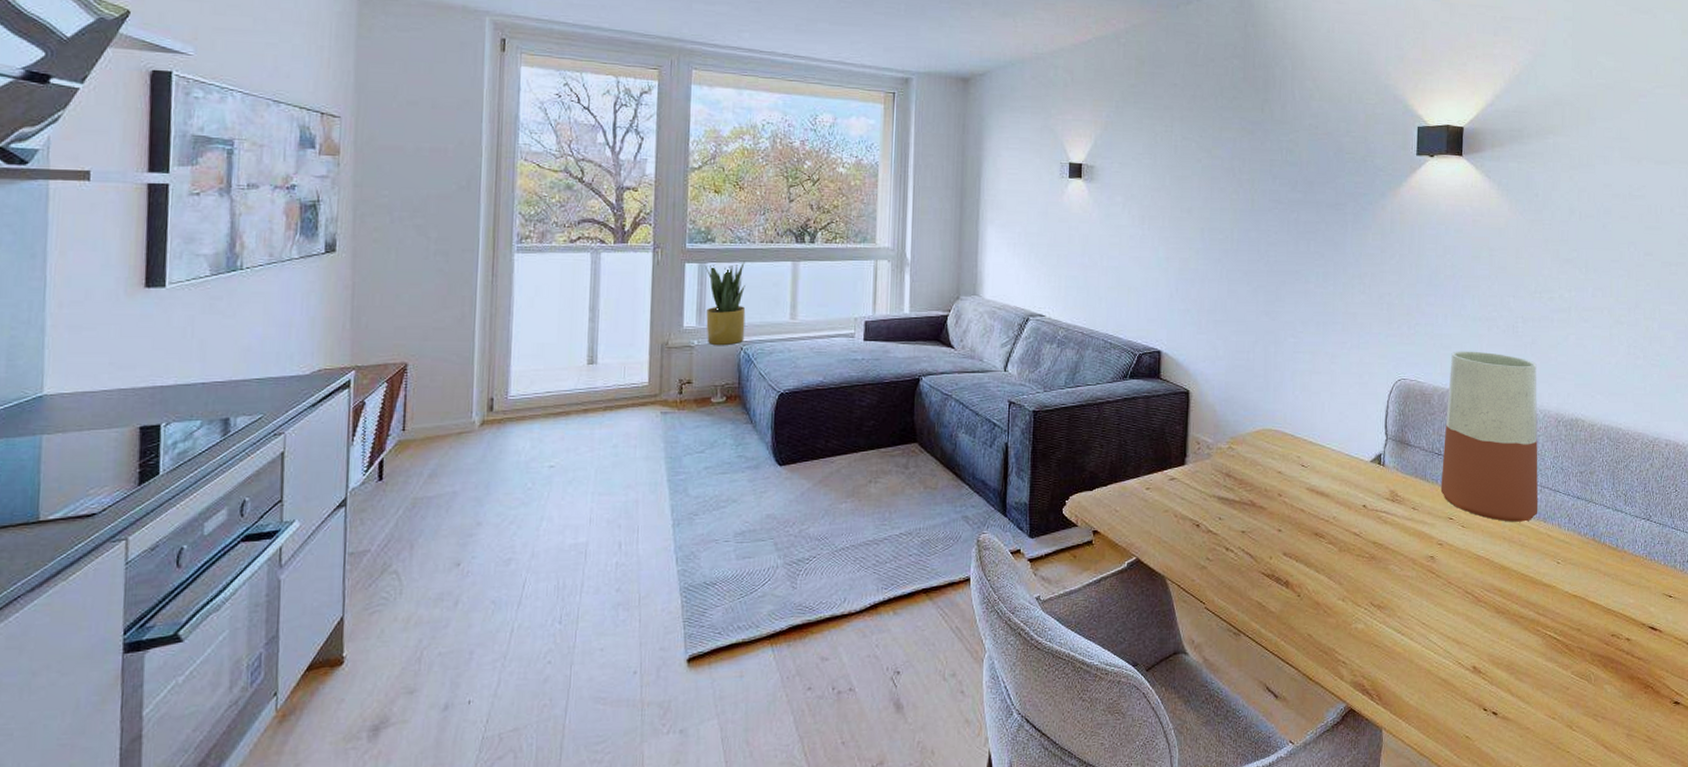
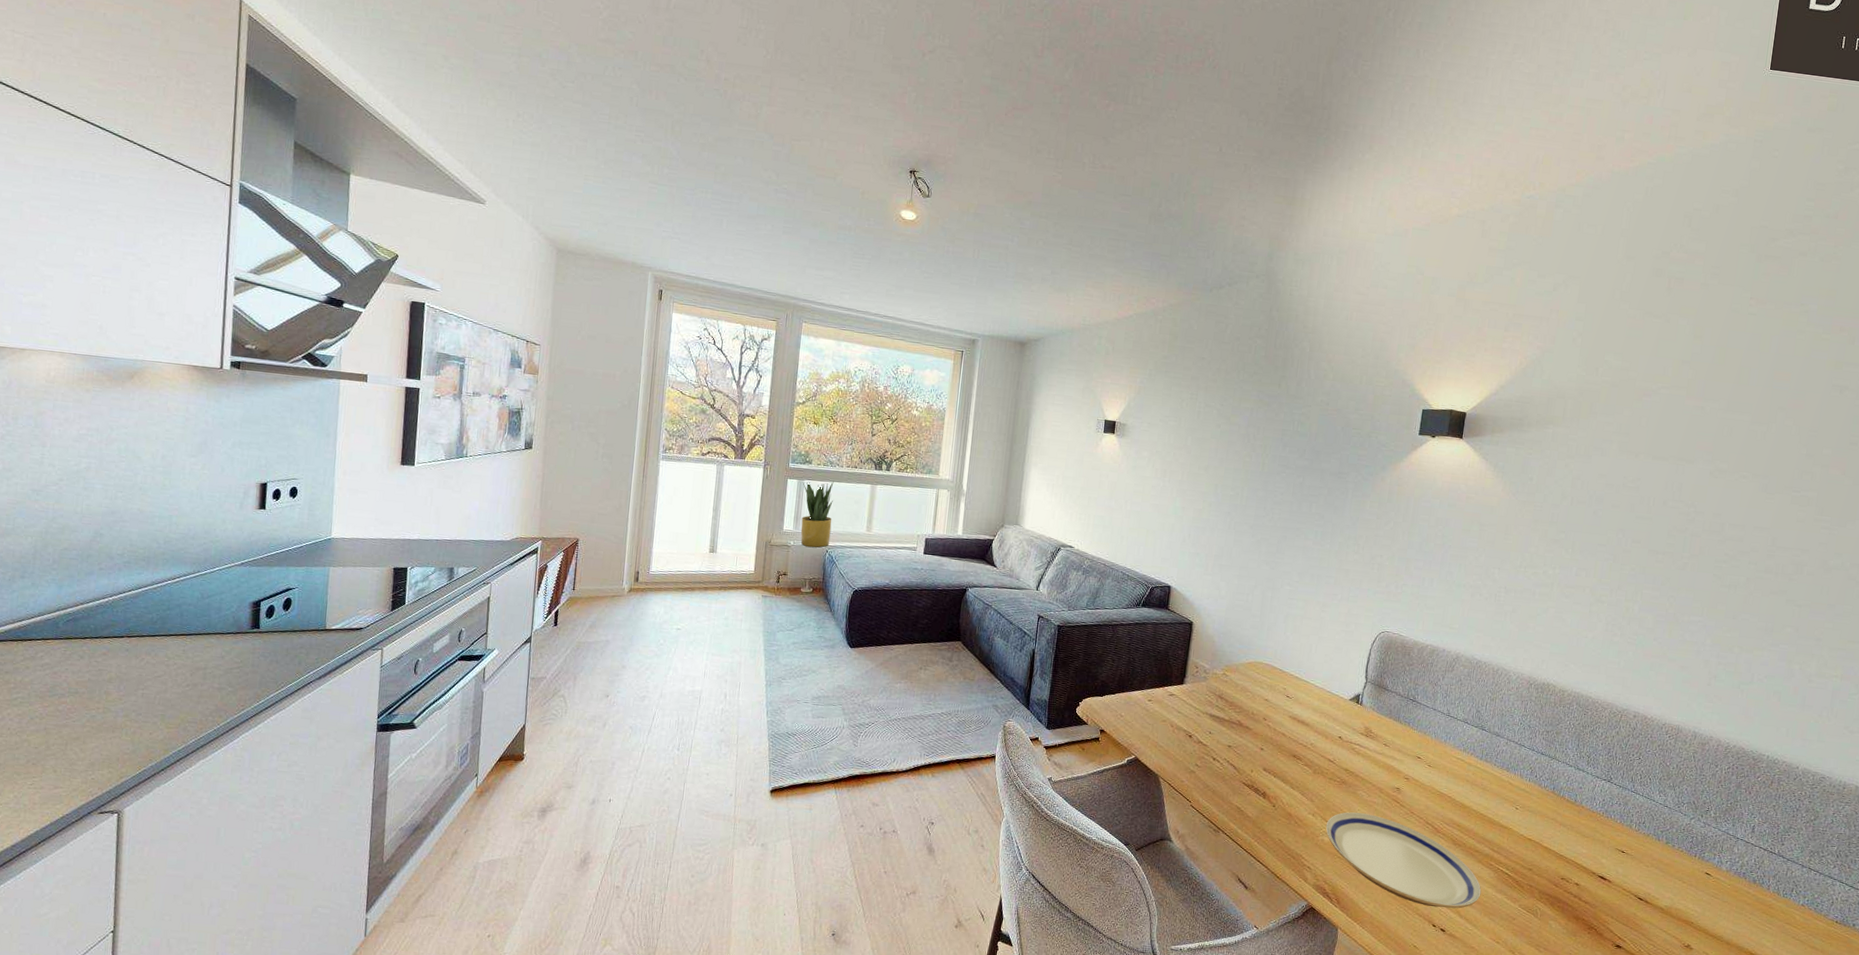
plate: none [1358,590,1531,689] -> present [1325,812,1482,909]
vase: present [1440,351,1538,522] -> none [1412,612,1515,769]

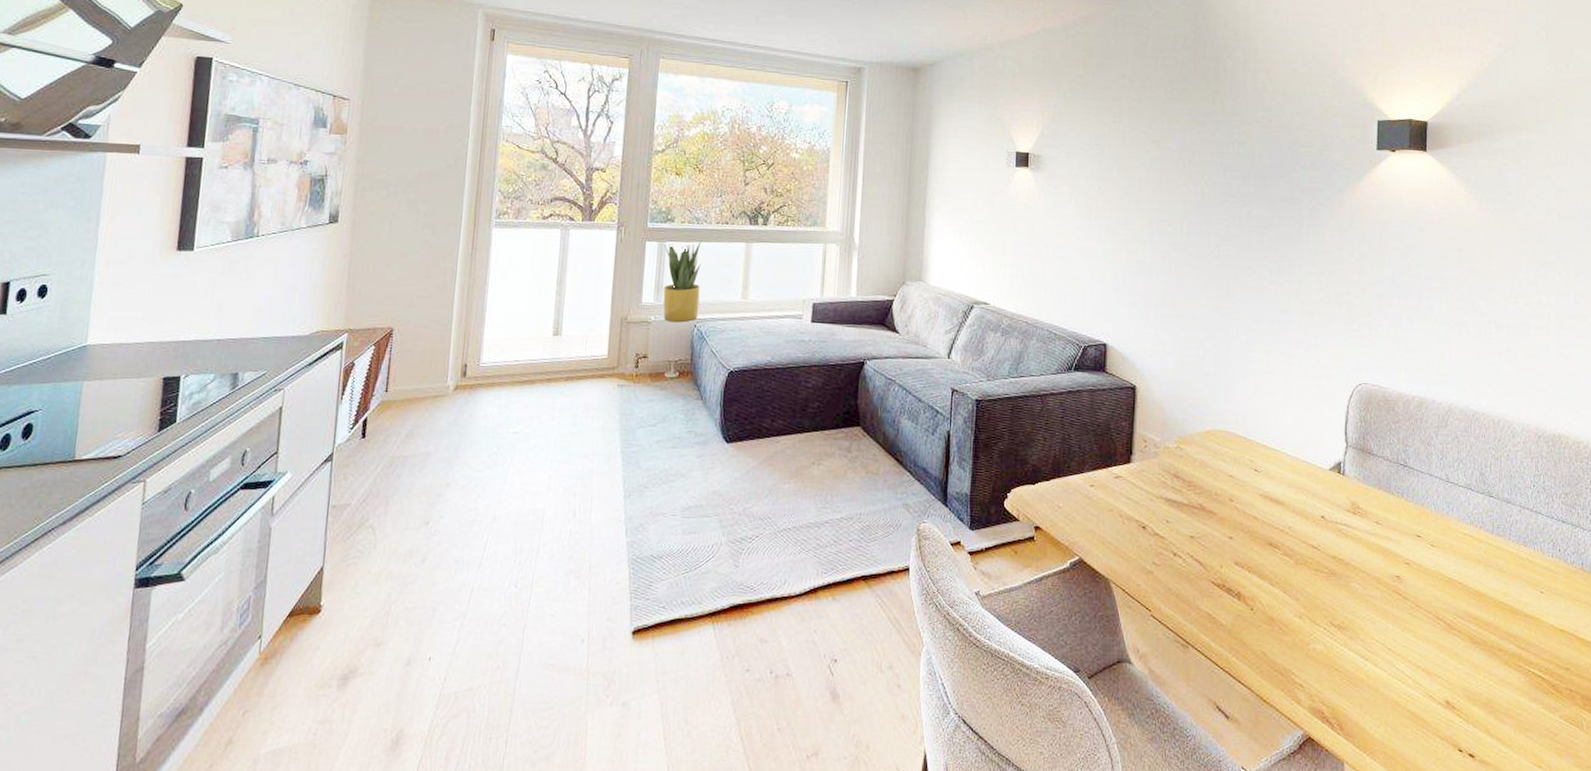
plate: present [1325,812,1482,909] -> none [1316,611,1512,727]

